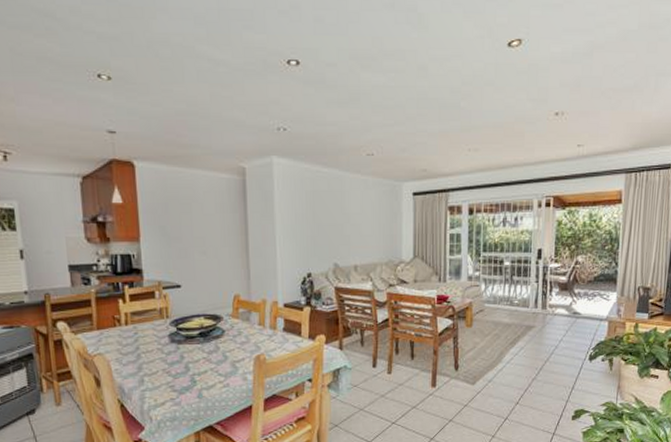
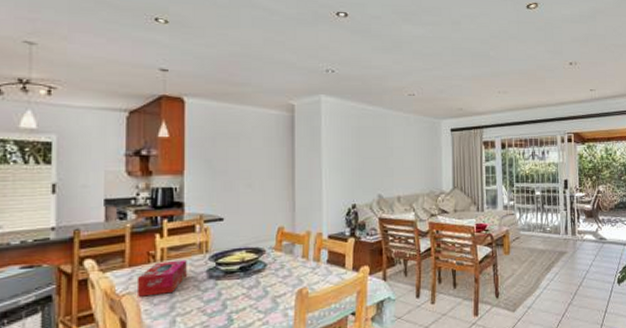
tissue box: none [105,324,151,357] -> present [136,260,187,297]

